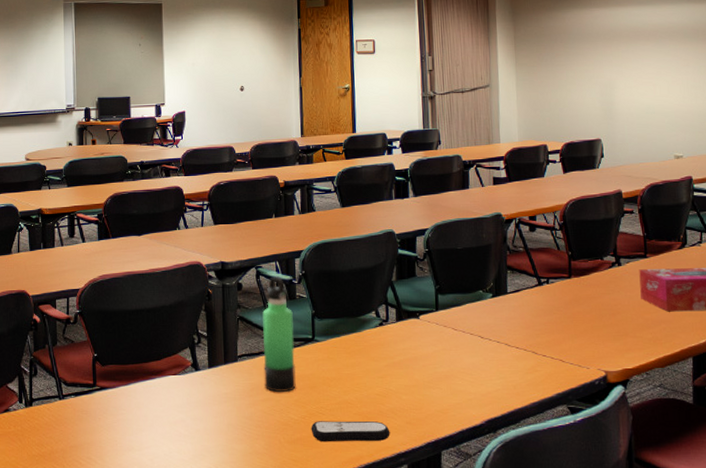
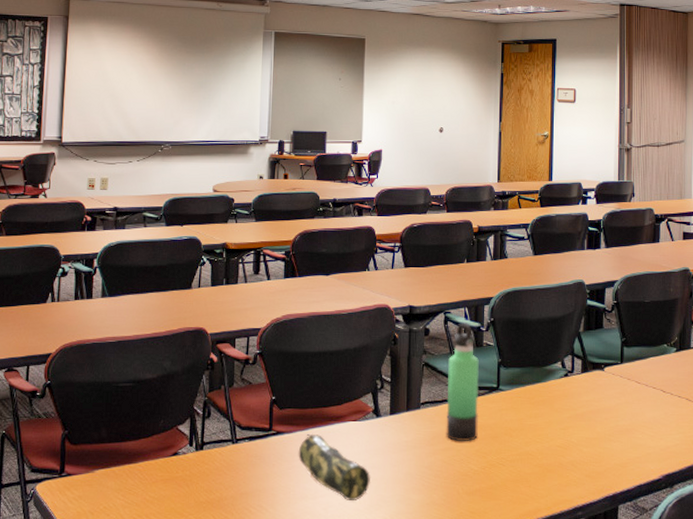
pencil case: none [122,388,194,452] -> present [298,433,371,502]
remote control: present [311,420,390,442] -> none [490,472,569,494]

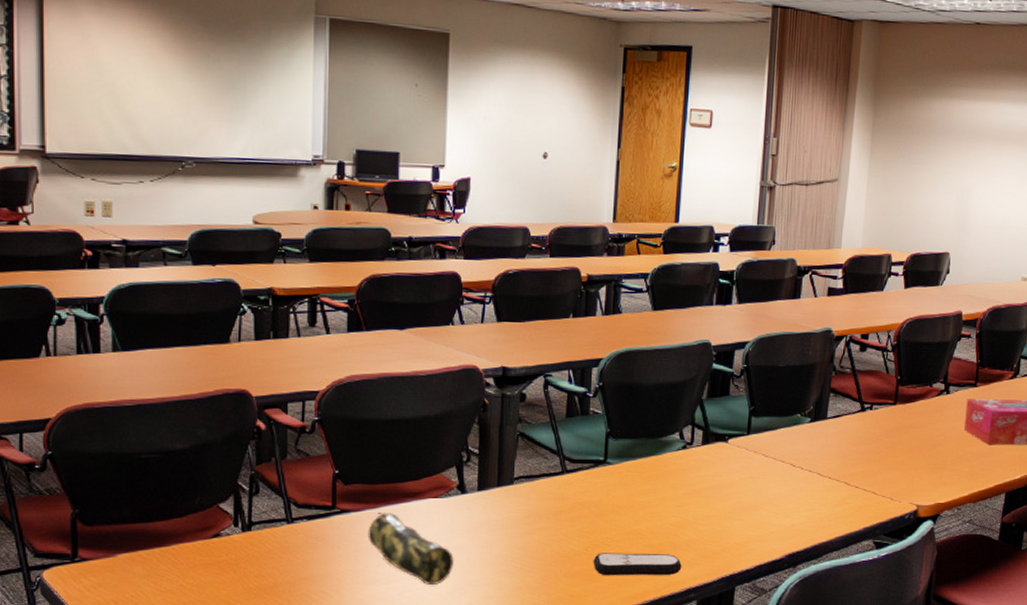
thermos bottle: present [446,323,479,442] -> none [543,387,584,521]
remote control: none [490,472,569,494] -> present [593,553,682,576]

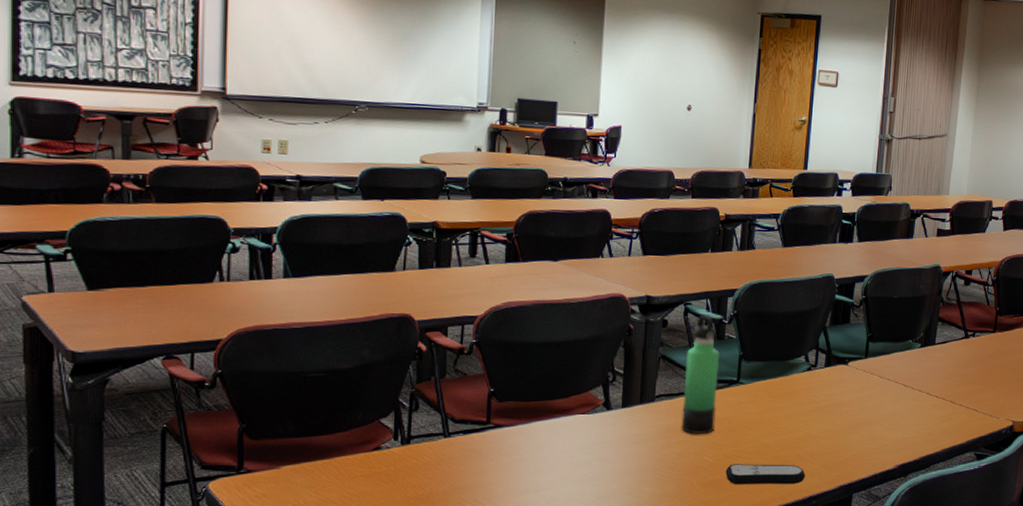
pencil case: present [367,512,455,586] -> none [519,426,600,495]
thermos bottle: none [543,387,584,521] -> present [681,315,719,435]

